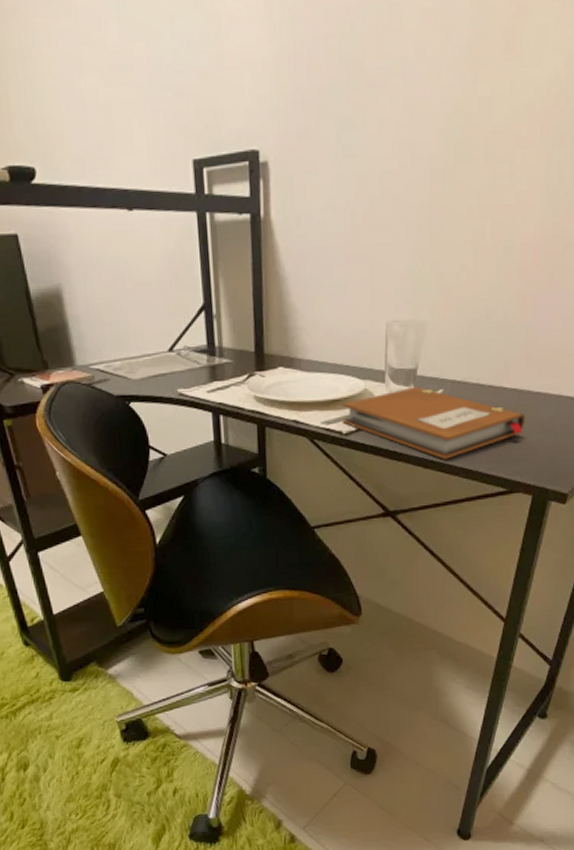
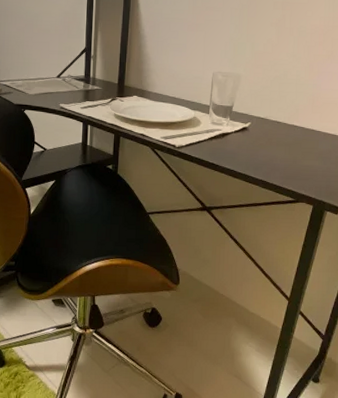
notebook: present [342,386,525,459] -> none [176,118,309,173]

